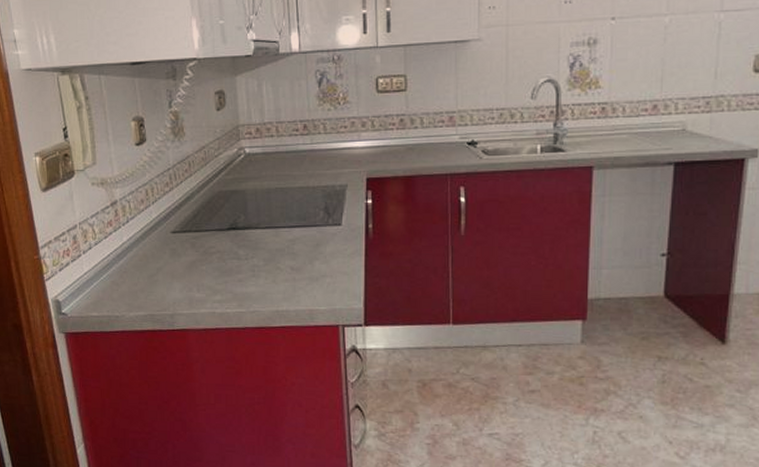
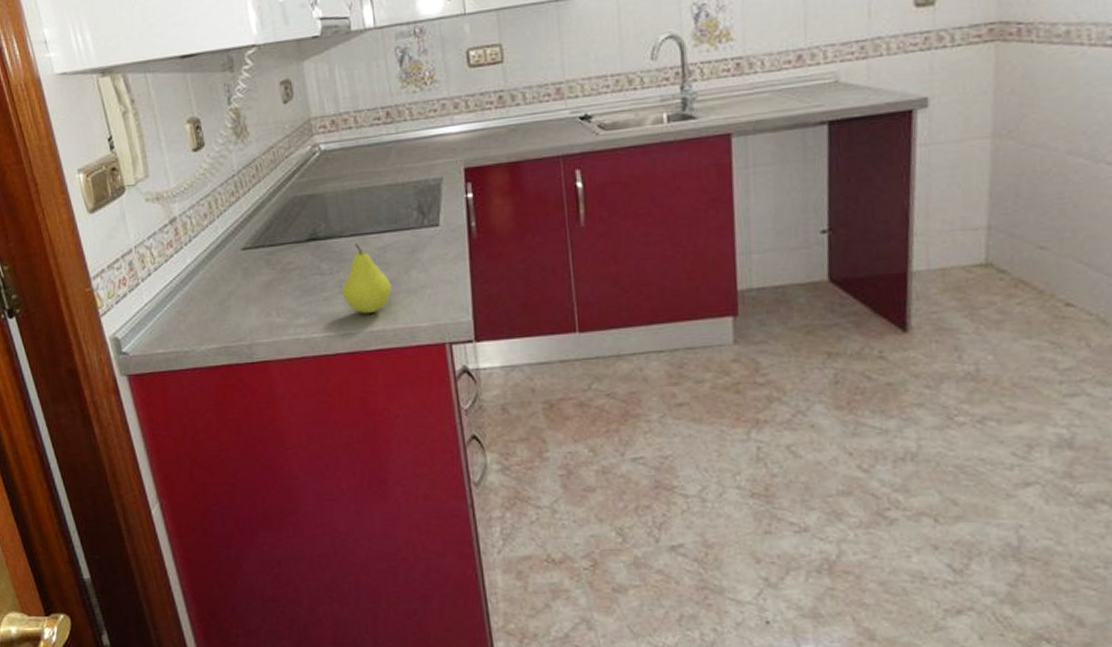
fruit: none [254,234,297,296] -> present [341,243,392,314]

